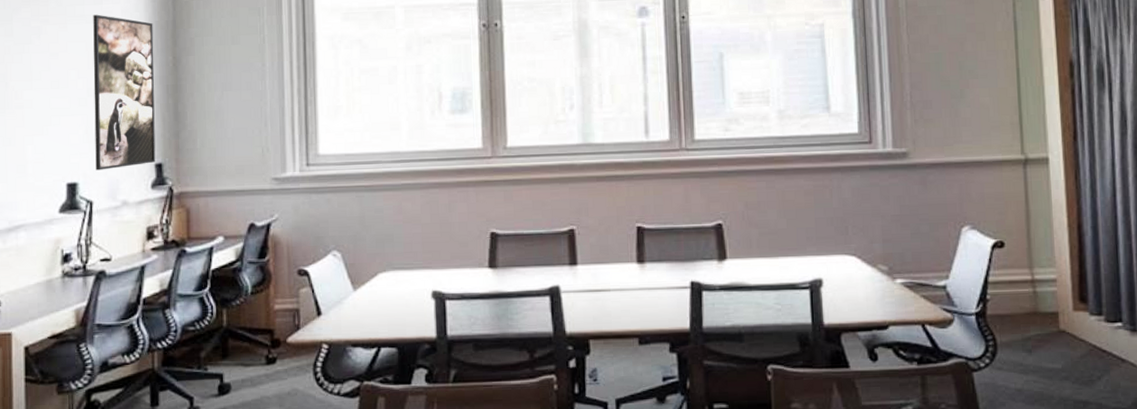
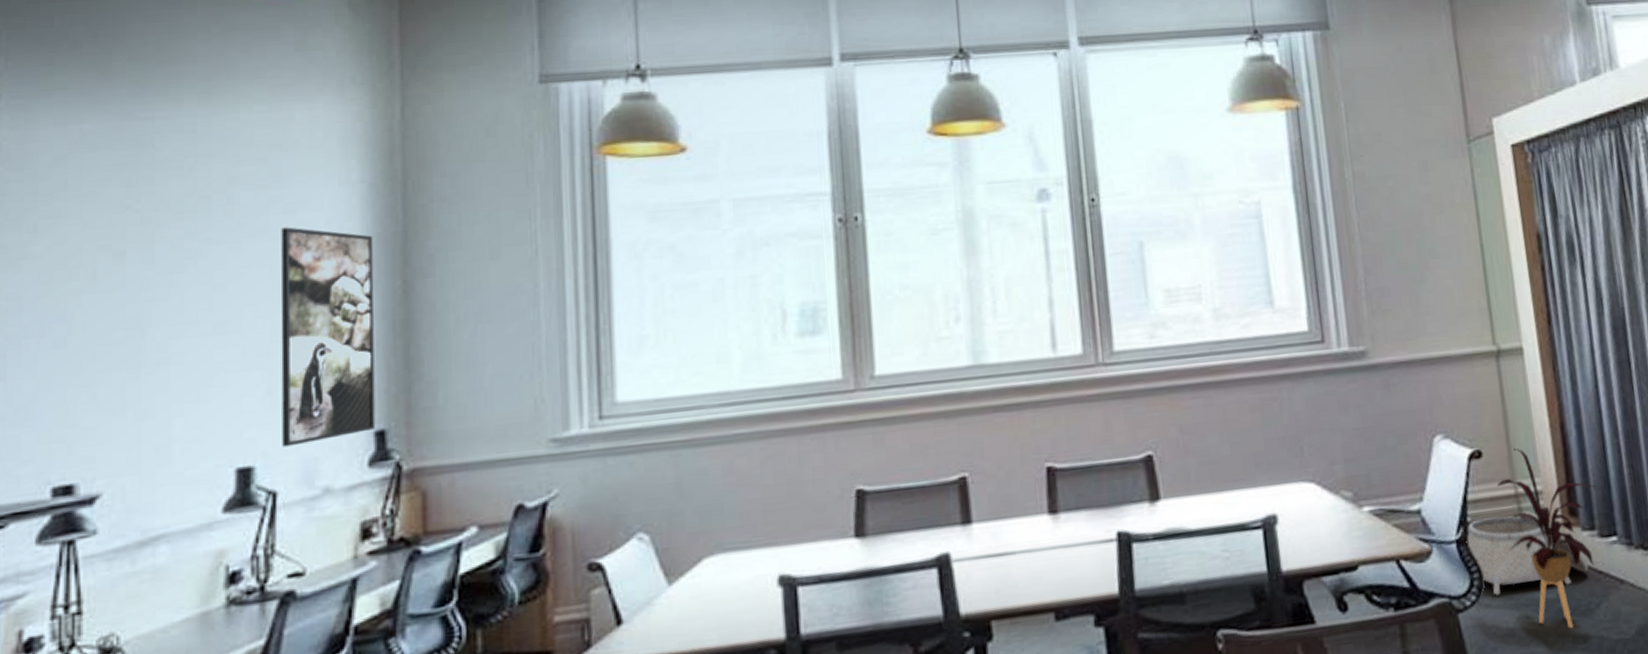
basket: none [984,294,1094,361] -> present [1466,510,1589,595]
house plant: none [1015,241,1106,395] -> present [1496,448,1596,629]

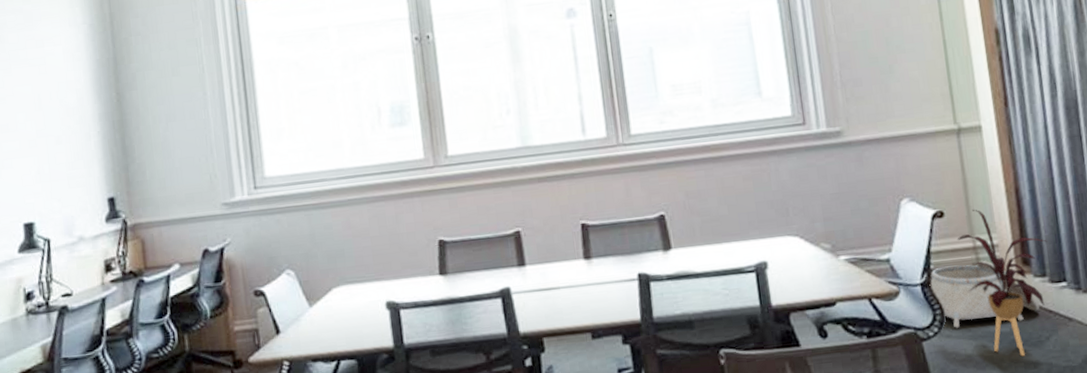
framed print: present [280,227,376,447] -> none [36,57,108,209]

